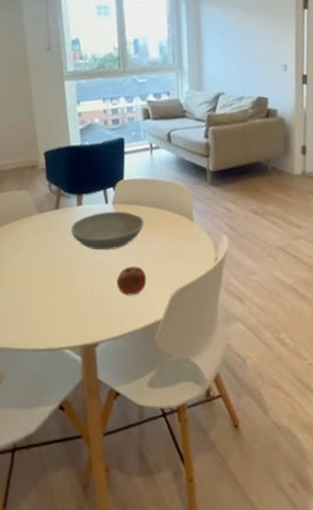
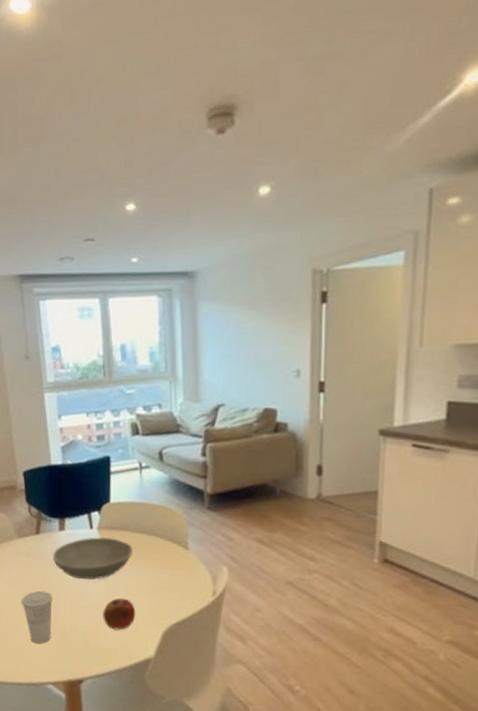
cup: none [40,261,70,312] -> present [21,590,53,644]

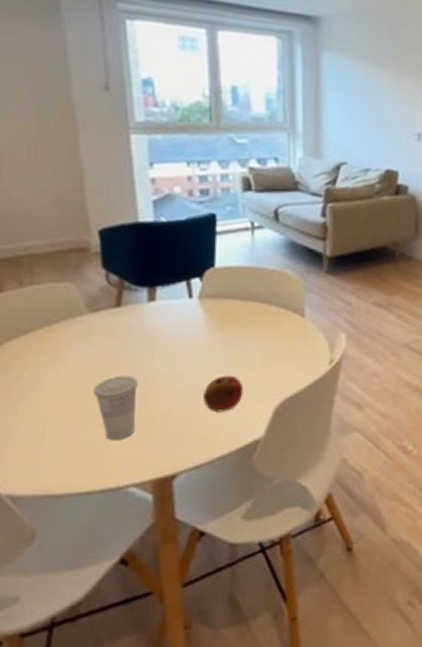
bowl: present [52,536,134,580] -> none [138,306,242,358]

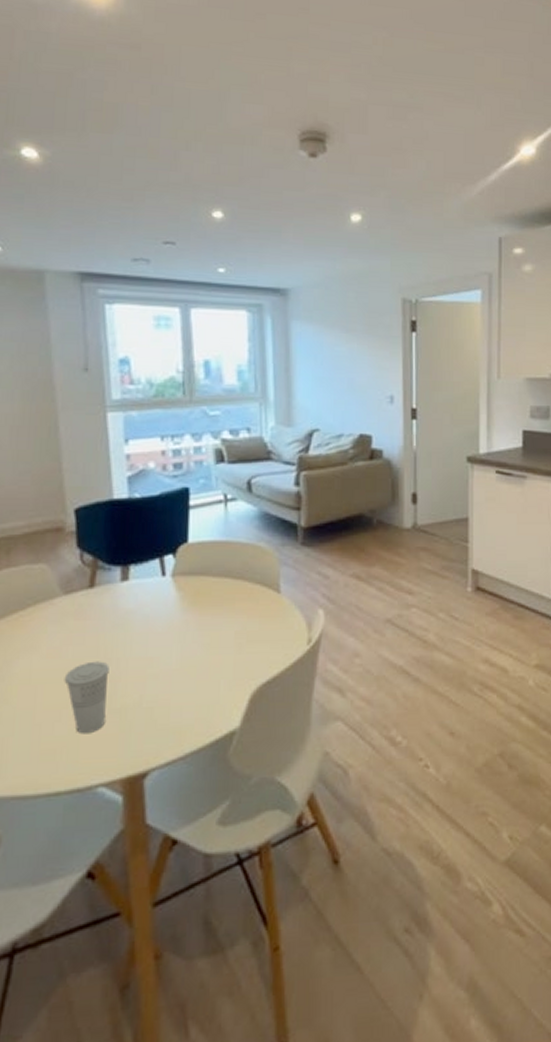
fruit: present [203,375,244,413] -> none [176,658,218,701]

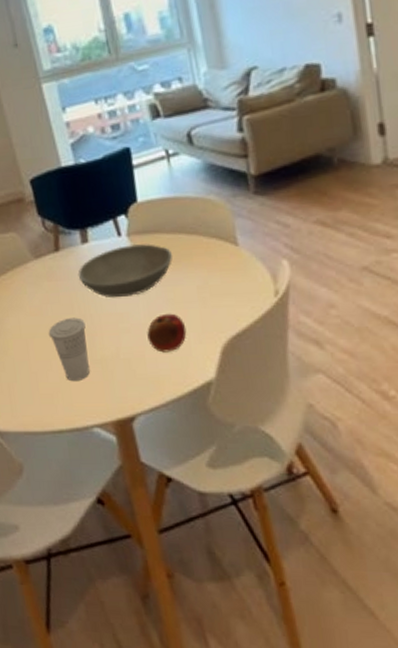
bowl: none [110,584,216,641] -> present [77,243,173,298]
fruit: none [176,658,218,701] -> present [147,313,187,353]

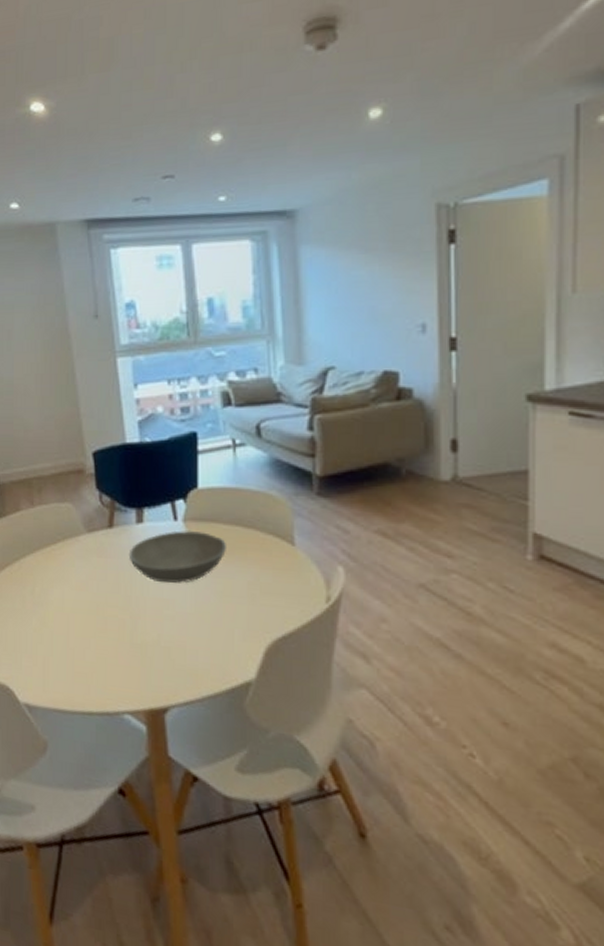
cup: present [48,317,90,382] -> none [91,597,130,664]
fruit: present [147,313,187,353] -> none [191,605,232,646]

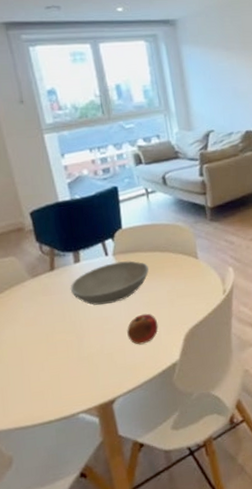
fruit: none [191,605,232,646] -> present [127,313,158,345]

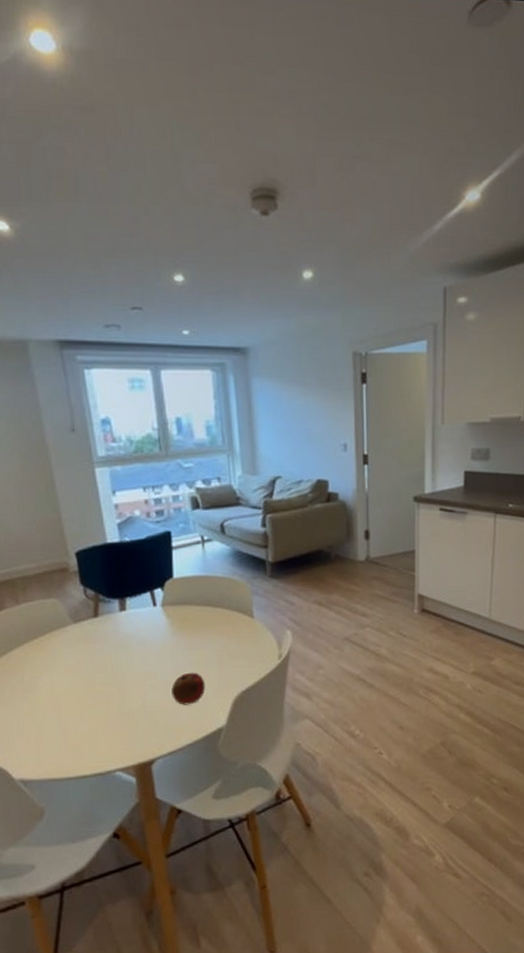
bowl: present [70,261,150,306] -> none [113,613,200,659]

